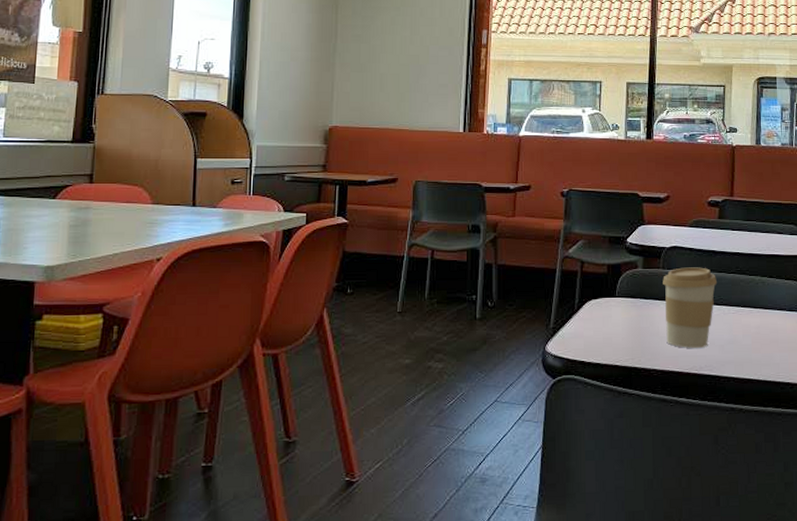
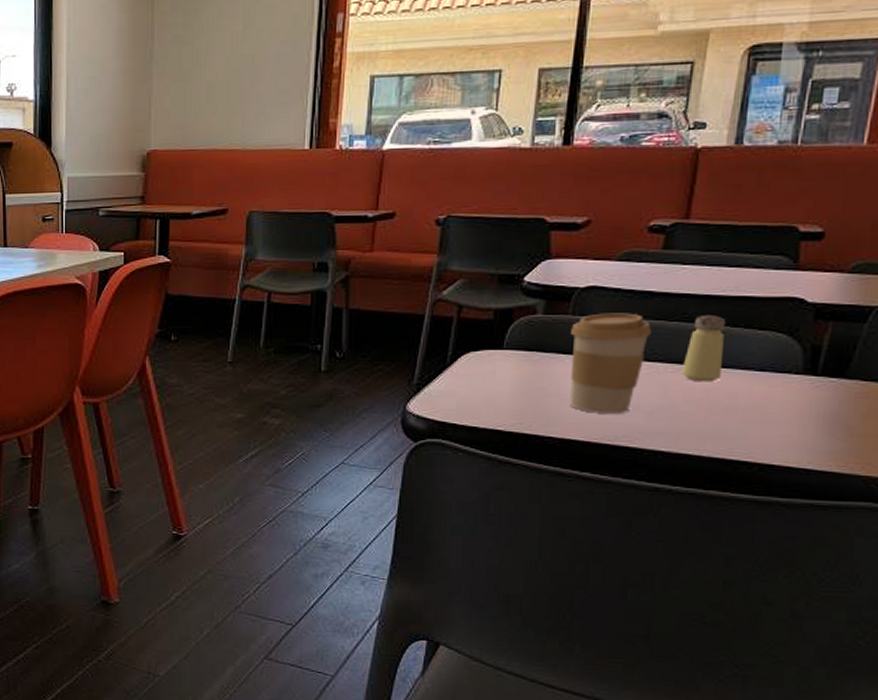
saltshaker: none [739,269,765,321] -> present [680,315,726,382]

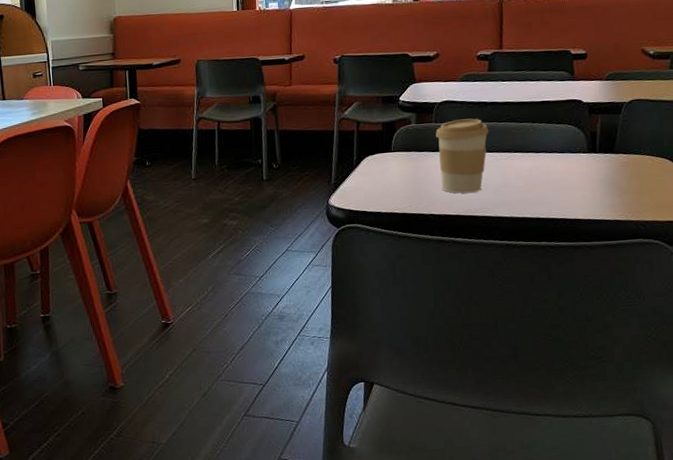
saltshaker: present [680,315,726,382] -> none [511,116,537,164]

